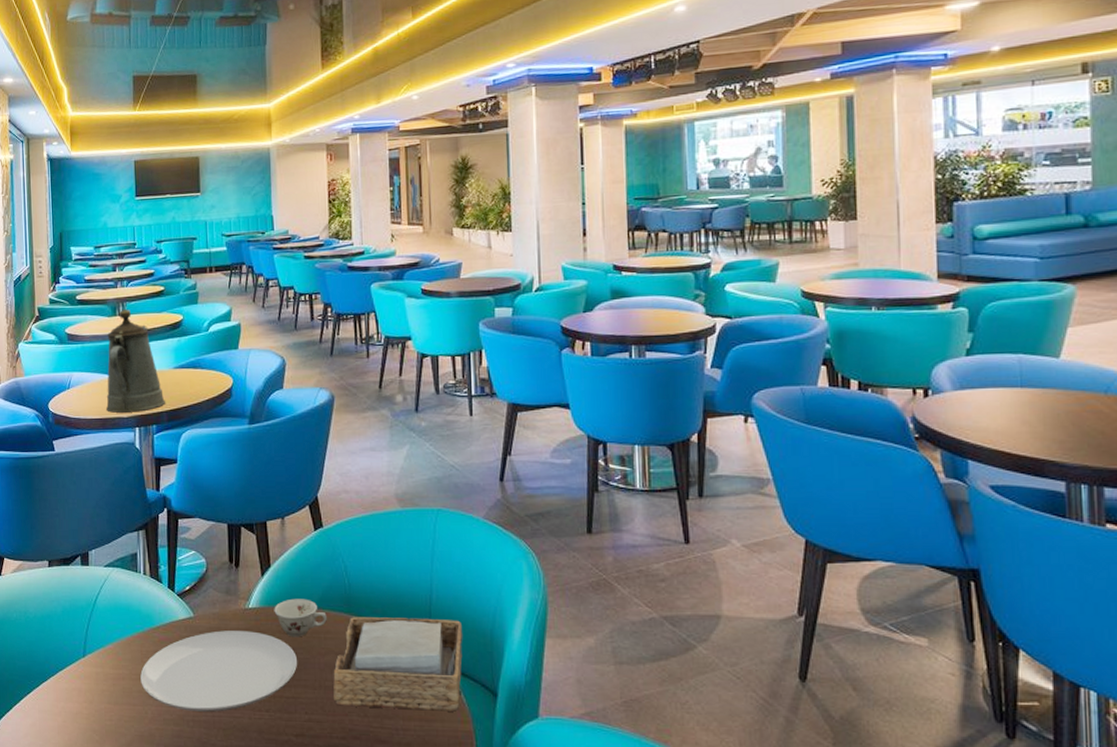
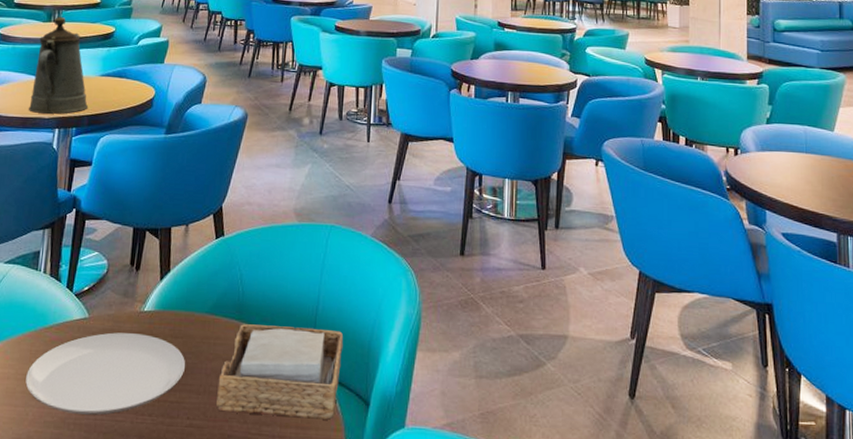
teacup: present [274,598,327,637] -> none [168,303,219,342]

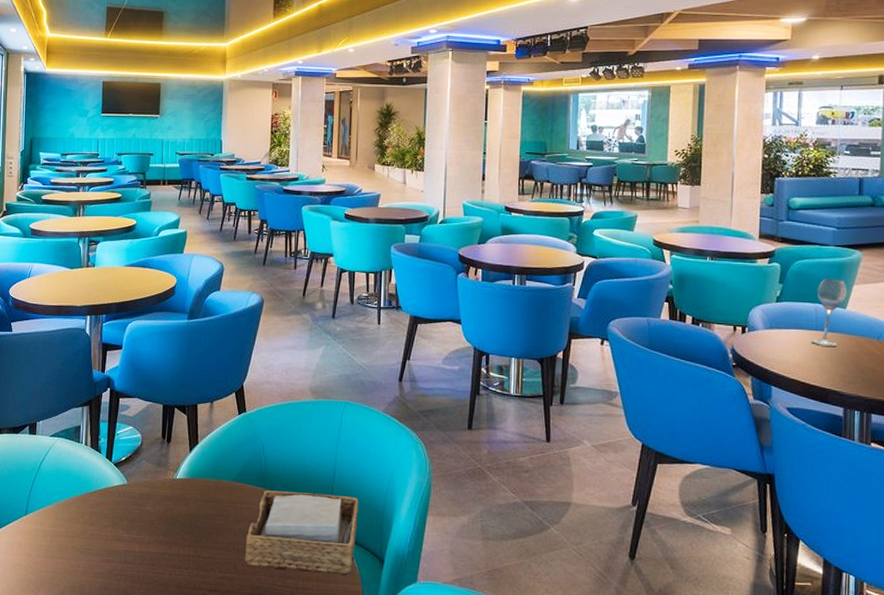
plate: present [25,332,186,416] -> none [75,497,216,568]
coffee pot: present [29,16,88,114] -> none [62,210,115,302]
wineglass: none [802,100,834,171] -> present [811,278,847,347]

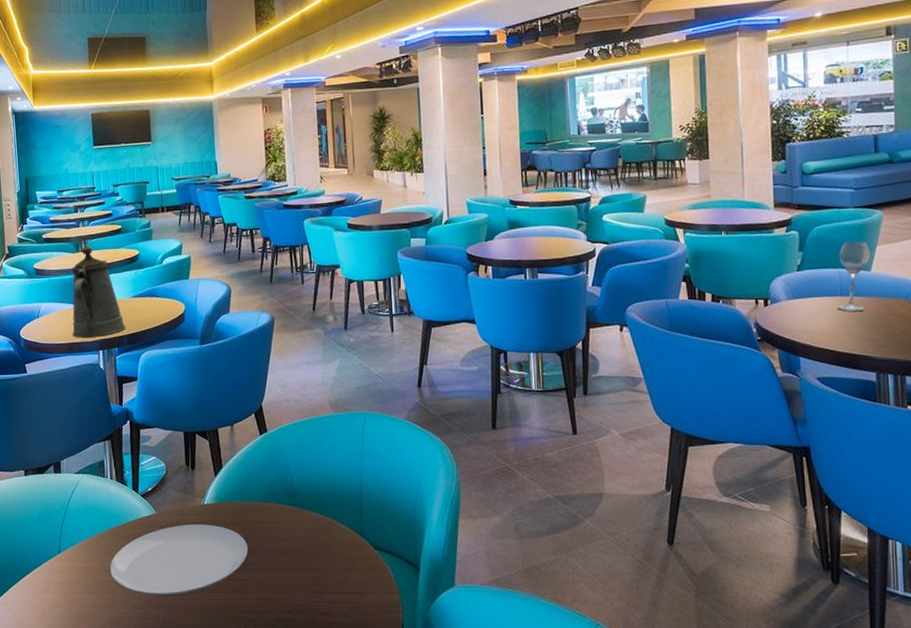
coffee pot: none [62,210,115,302] -> present [71,245,125,338]
plate: none [75,497,216,568] -> present [110,524,249,597]
napkin holder: present [244,490,359,575] -> none [279,506,390,585]

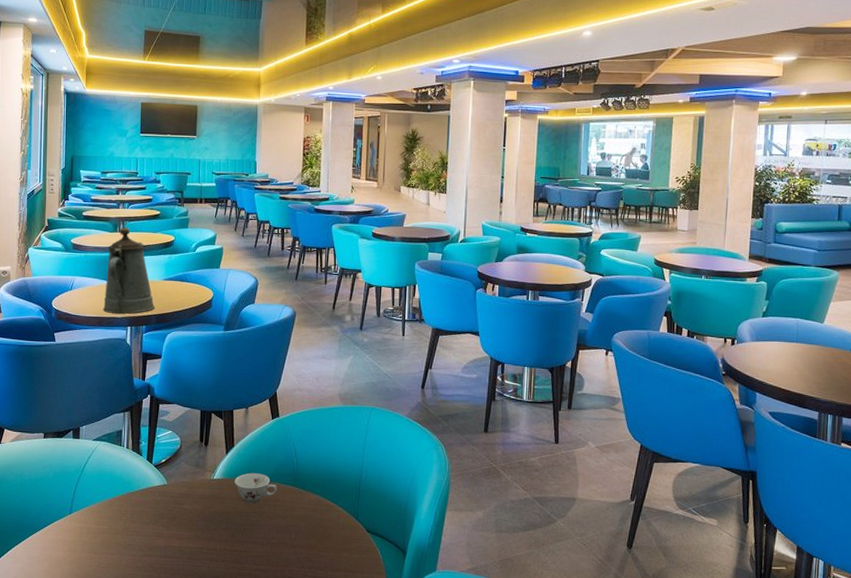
plate: present [110,524,249,597] -> none [118,496,251,562]
teacup: none [226,494,273,528] -> present [234,473,277,504]
wineglass: present [837,241,871,312] -> none [792,295,825,358]

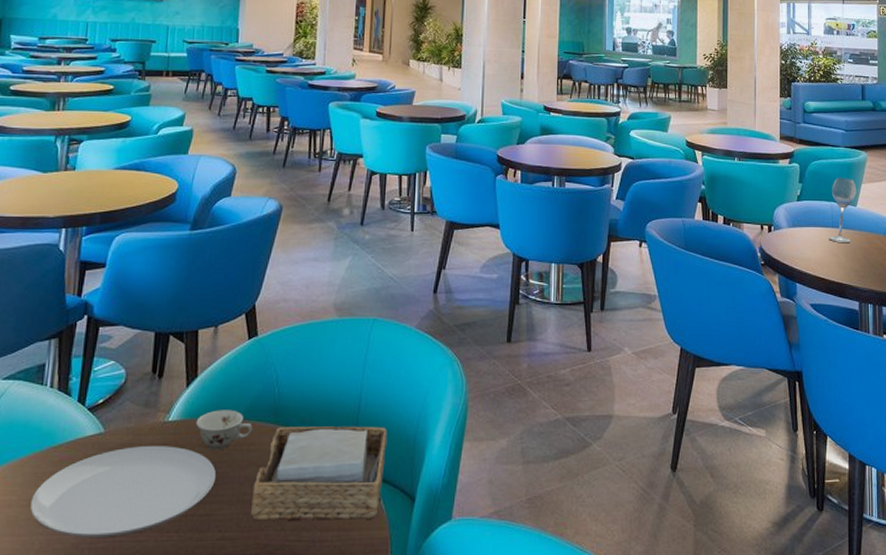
coffee pot: present [103,226,155,314] -> none [30,104,100,212]
plate: none [118,496,251,562] -> present [30,446,217,539]
napkin holder: none [277,489,384,565] -> present [250,426,388,521]
wineglass: none [792,295,825,358] -> present [828,177,857,244]

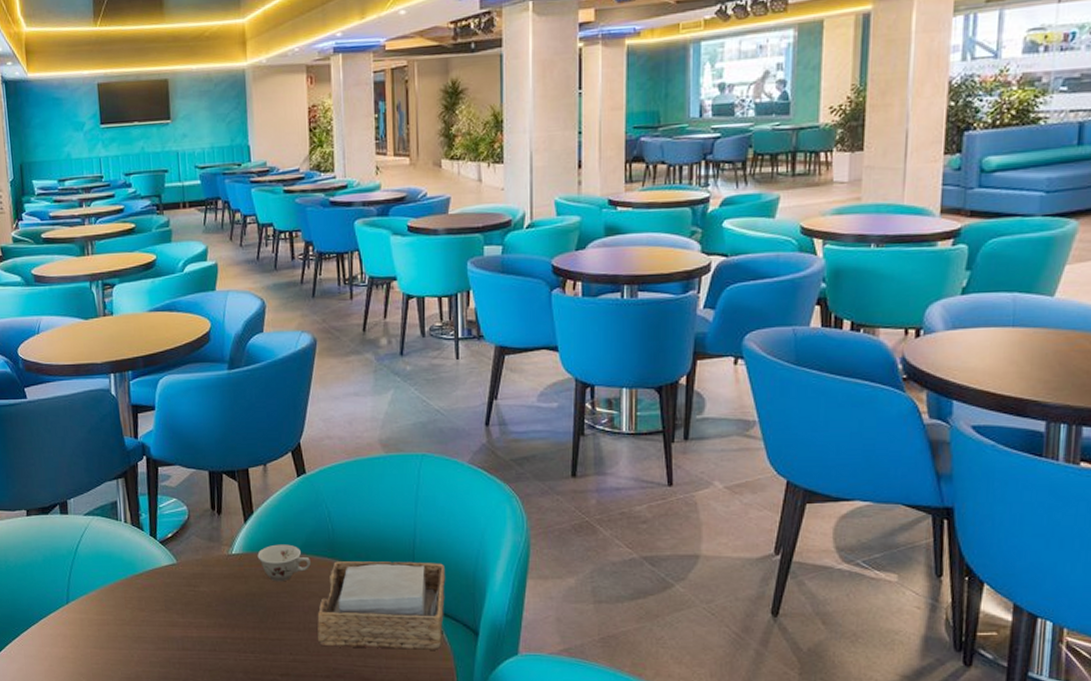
plate: present [30,446,217,539] -> none [125,576,282,655]
wineglass: present [828,177,857,244] -> none [1006,258,1057,347]

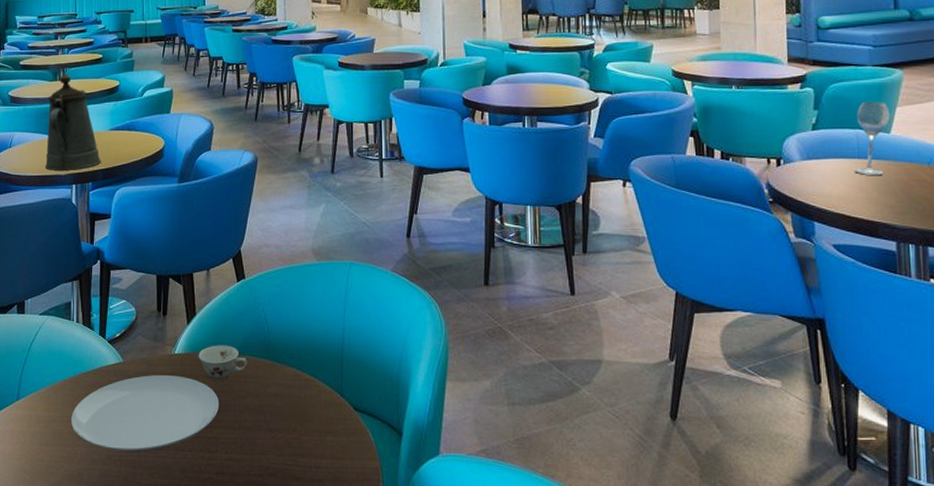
coffee pot: none [76,247,141,359] -> present [45,74,101,171]
plate: none [125,576,282,655] -> present [71,375,220,453]
napkin holder: present [317,561,446,650] -> none [251,362,372,450]
wineglass: none [1006,258,1057,347] -> present [854,101,890,176]

